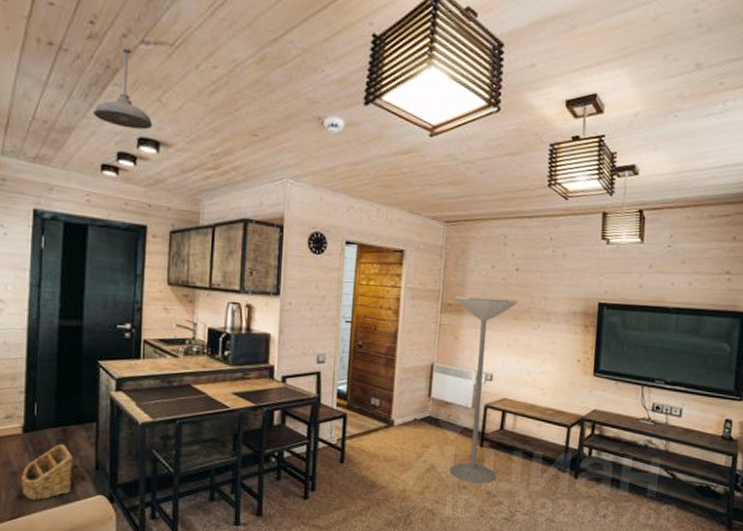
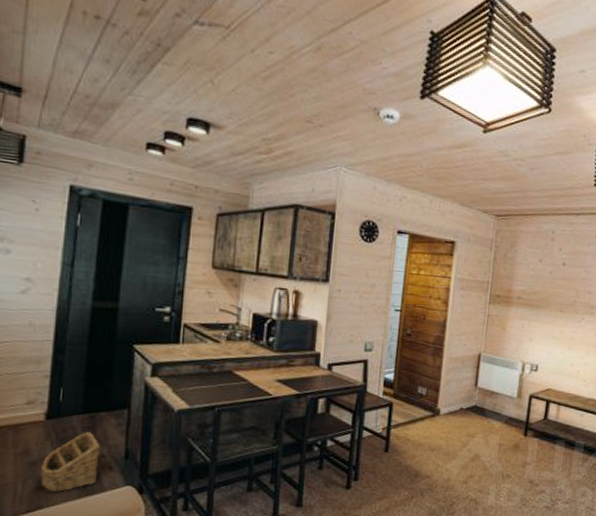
pendant light: present [94,46,153,130] -> none [141,26,203,111]
floor lamp: present [449,296,518,484] -> none [493,288,564,473]

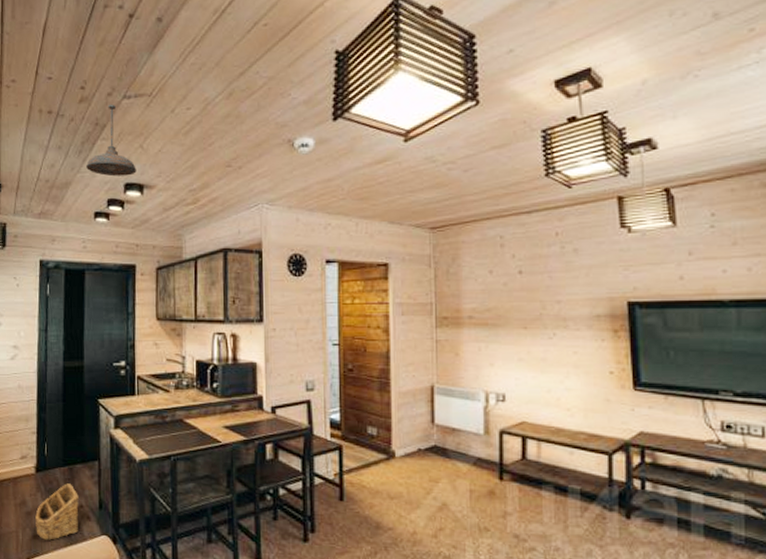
pendant light: none [141,26,203,111] -> present [86,104,136,177]

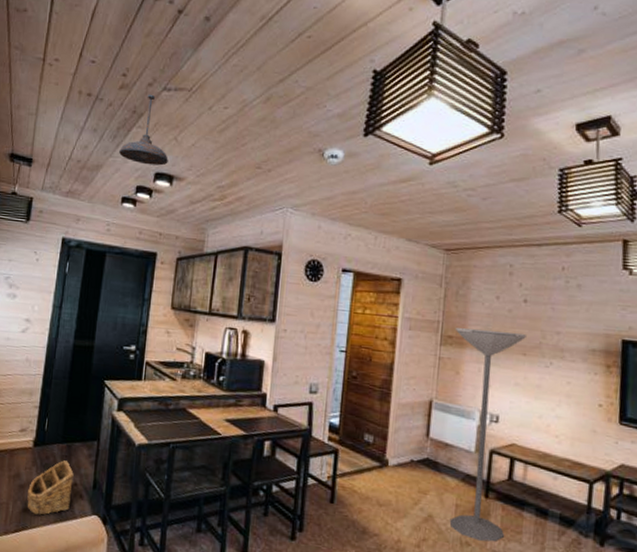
floor lamp: none [449,306,525,525] -> present [449,328,526,542]

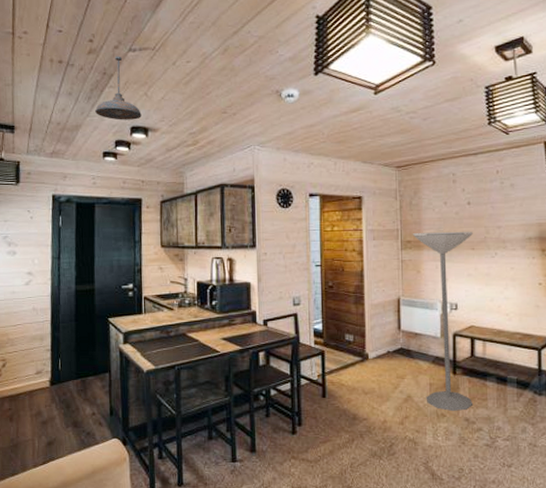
basket: present [27,460,74,515] -> none [50,394,91,446]

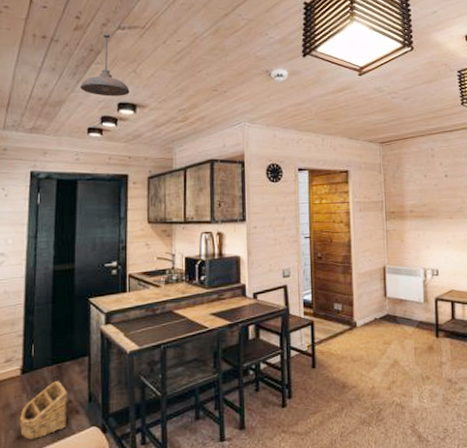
basket: none [50,394,91,446] -> present [20,381,67,440]
floor lamp: present [412,231,474,411] -> none [395,201,455,373]

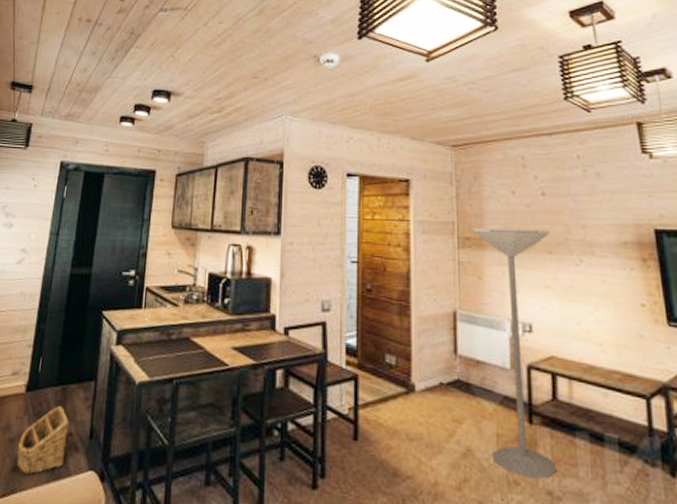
pendant light: present [80,33,130,97] -> none [117,15,166,83]
floor lamp: none [395,201,455,373] -> present [471,227,559,479]

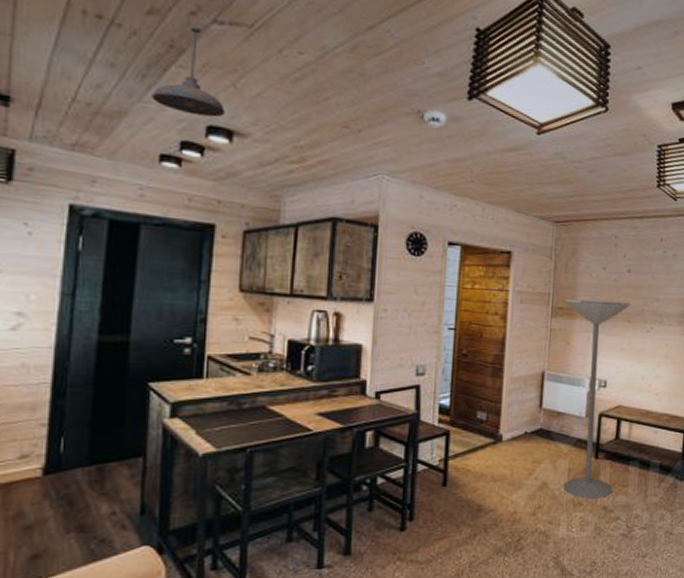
basket: present [16,406,69,474] -> none [38,486,110,559]
pendant light: none [117,15,166,83] -> present [152,25,225,118]

